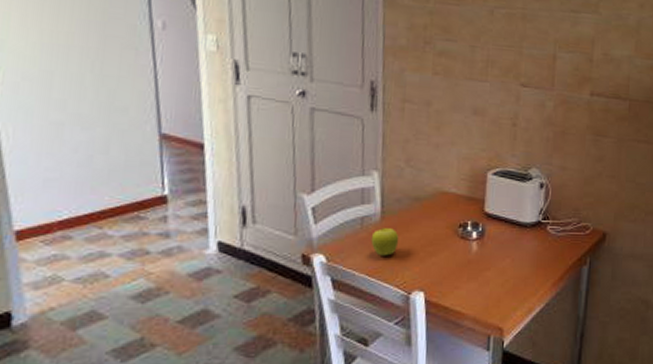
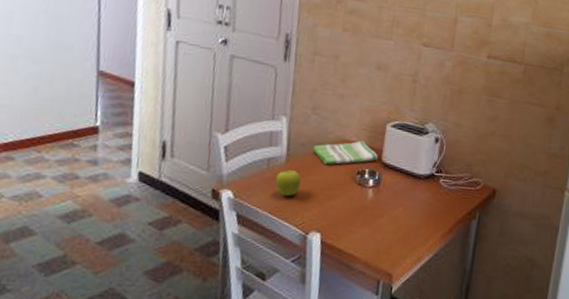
dish towel: none [409,191,480,220] -> present [313,141,378,165]

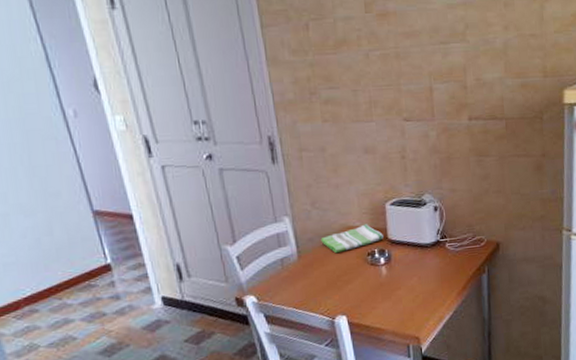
fruit: present [275,170,302,196] -> none [292,265,317,290]

